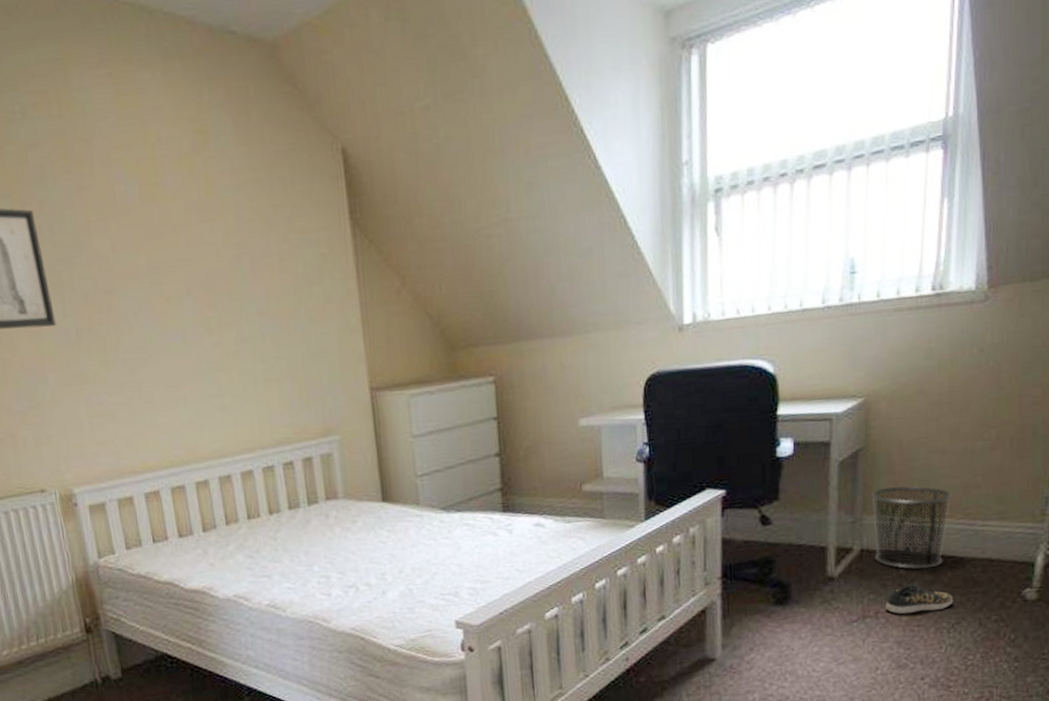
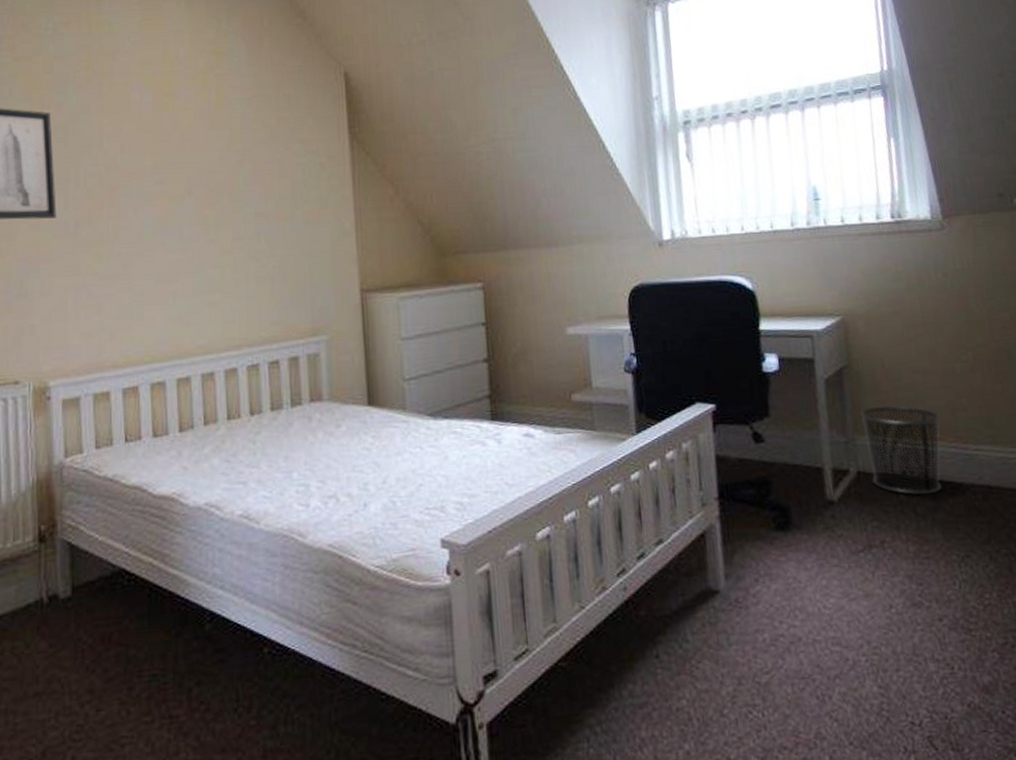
shoe: present [885,583,954,615] -> none [890,510,960,545]

